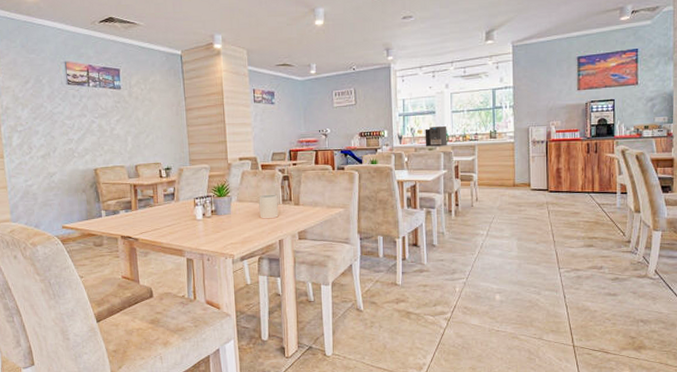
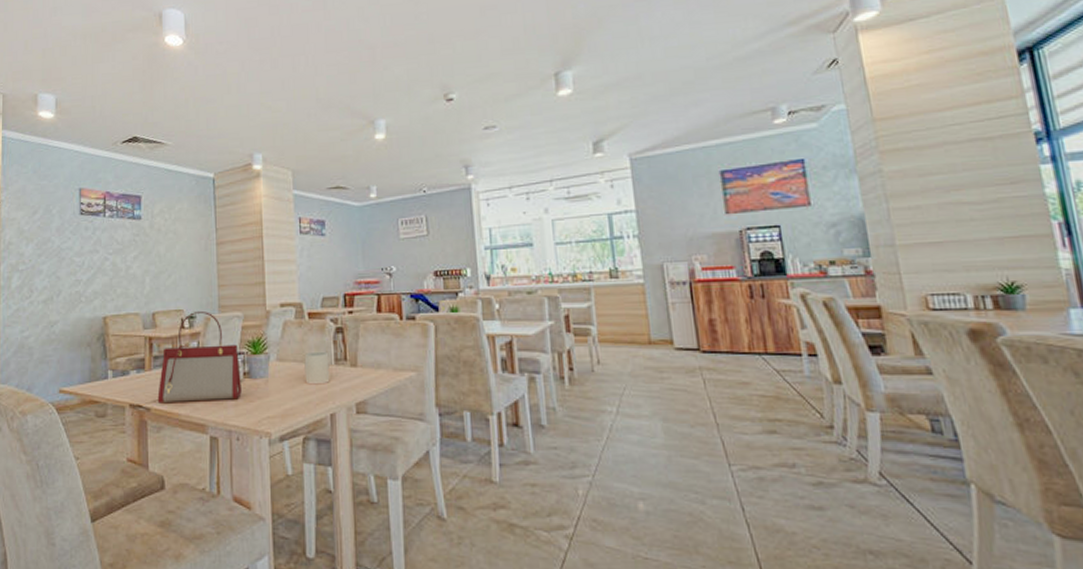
handbag: none [143,164,210,235] -> present [157,312,242,404]
coffee machine: present [425,126,447,147] -> none [520,263,552,290]

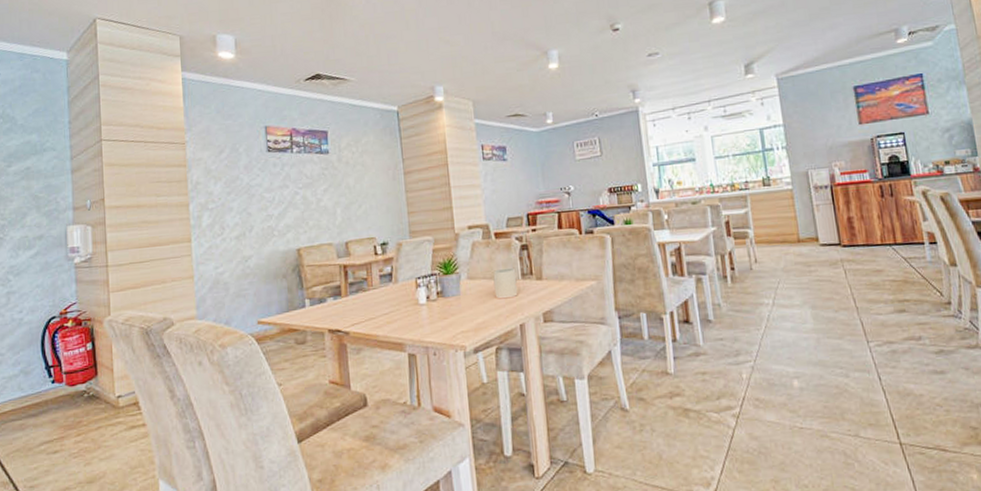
handbag: present [157,312,242,404] -> none [355,238,436,327]

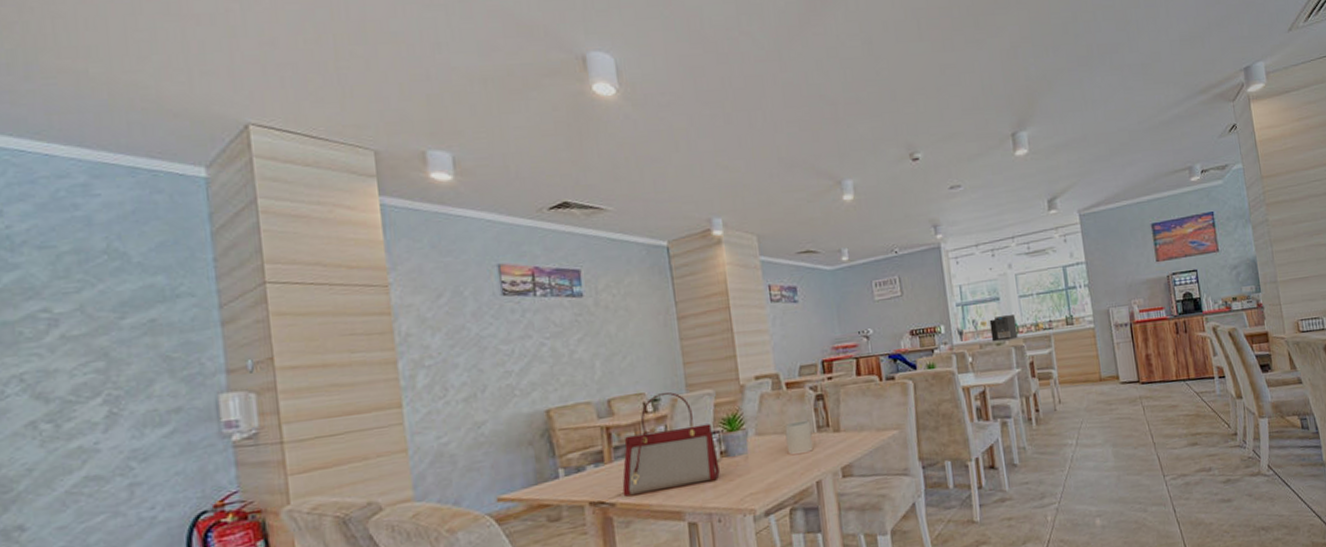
handbag: none [355,238,436,327] -> present [622,392,720,497]
coffee machine: none [685,175,714,201] -> present [989,315,1018,342]

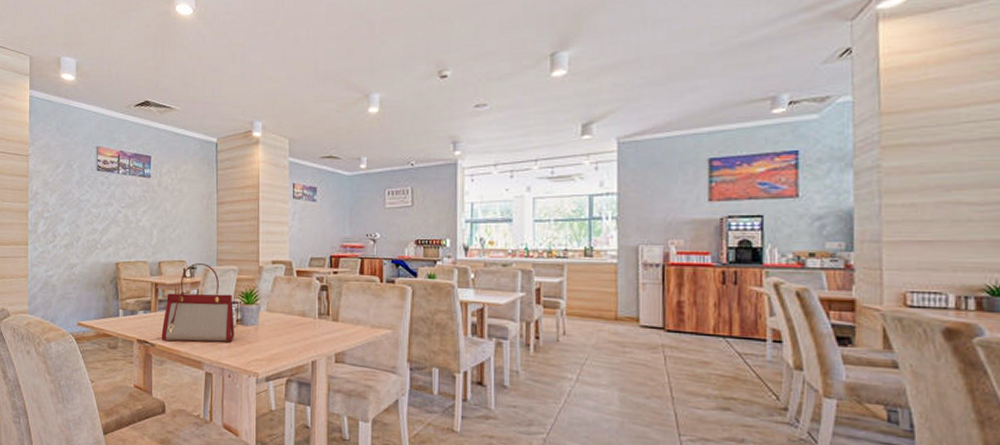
mug: present [785,420,814,456] -> none [291,305,314,335]
coffee machine: present [989,315,1018,342] -> none [497,238,527,263]

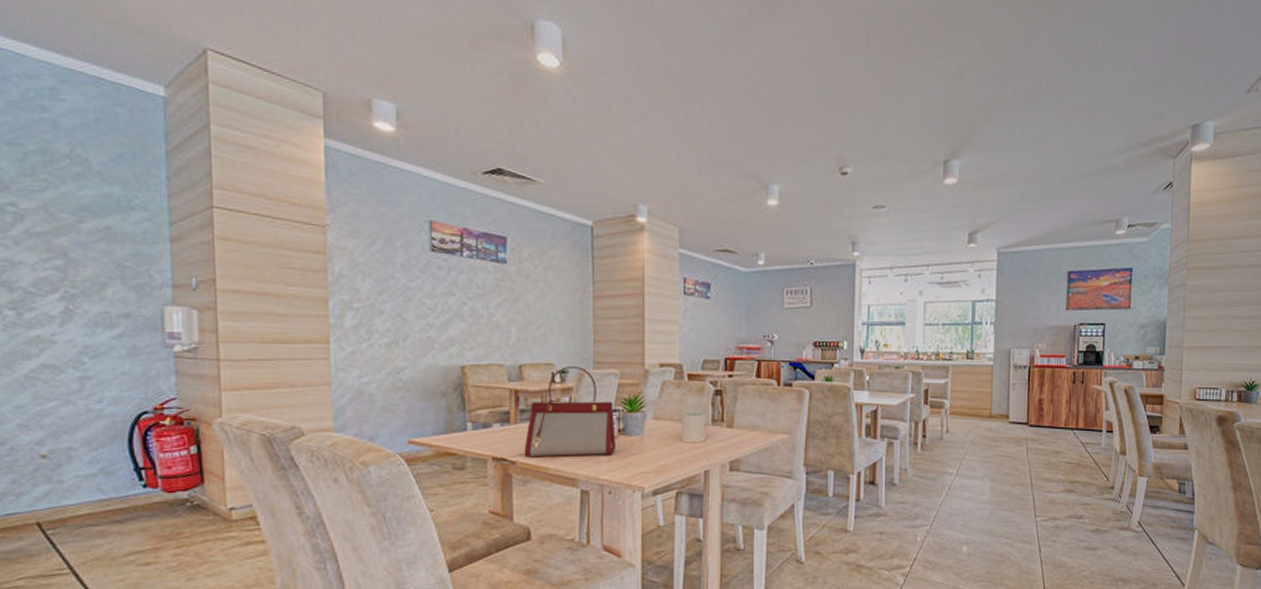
mug: none [291,305,314,335] -> present [681,412,707,443]

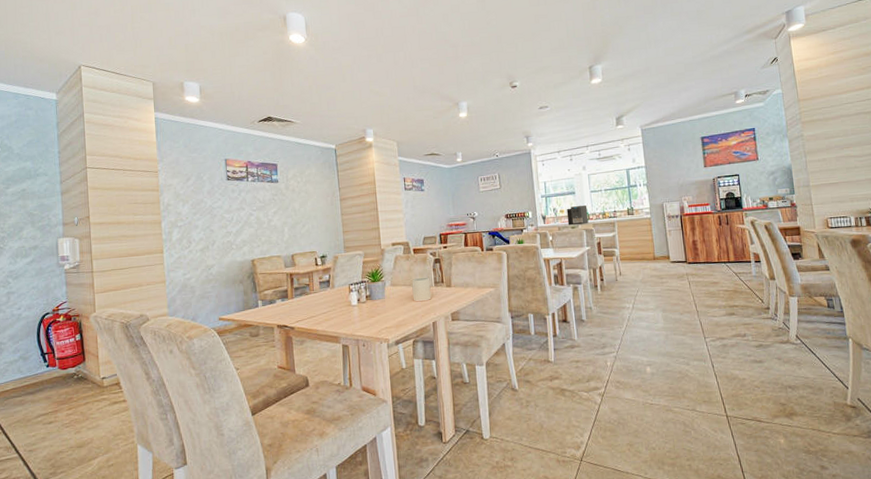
handbag: present [524,367,616,458] -> none [299,252,365,323]
coffee machine: none [891,341,918,365] -> present [566,205,589,226]

